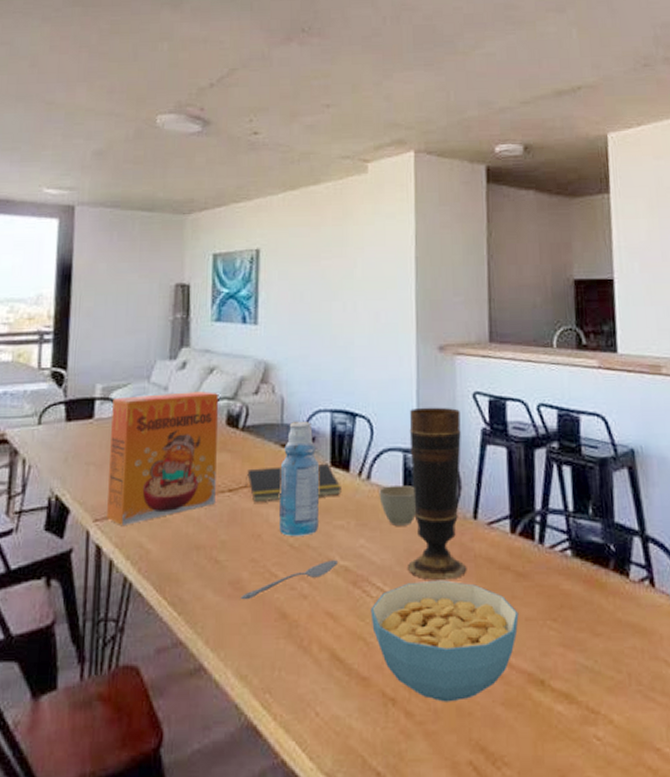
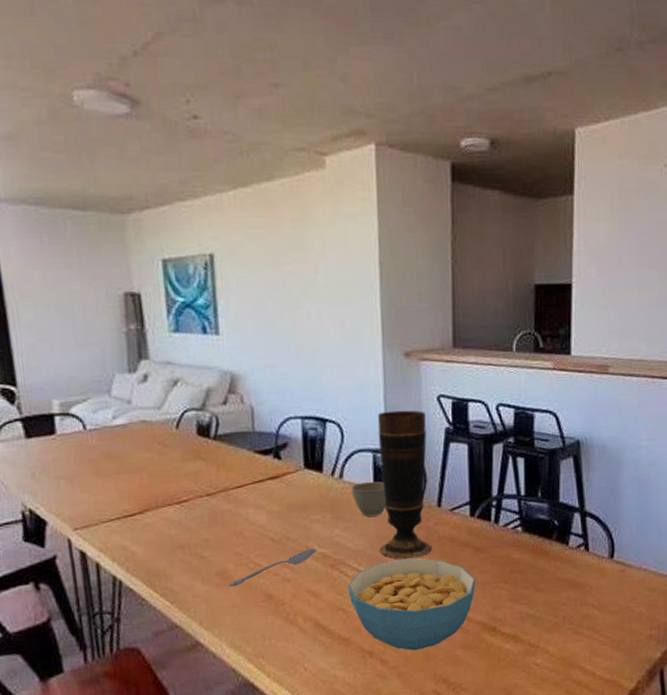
cereal box: present [107,392,218,525] -> none [74,403,195,532]
notepad: present [246,464,341,503] -> none [222,467,316,504]
bottle: present [279,420,320,536] -> none [255,427,296,531]

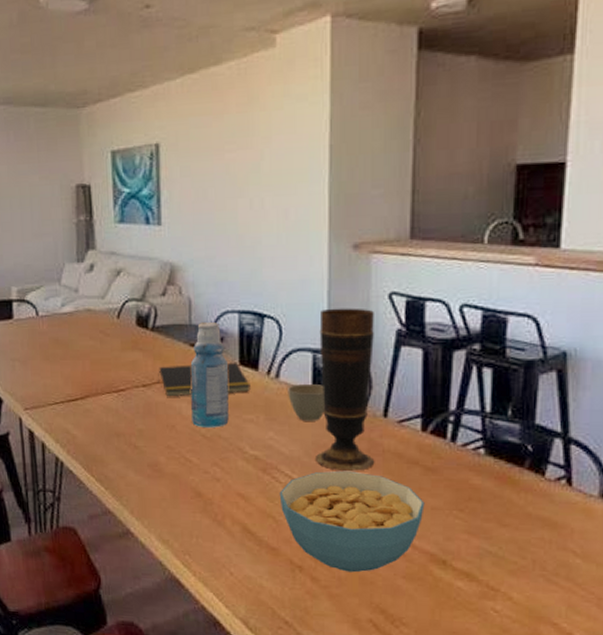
notepad: none [222,467,316,504] -> present [158,363,251,397]
spoon: present [228,549,316,587] -> none [159,450,248,480]
bottle: none [255,427,296,531] -> present [190,321,229,428]

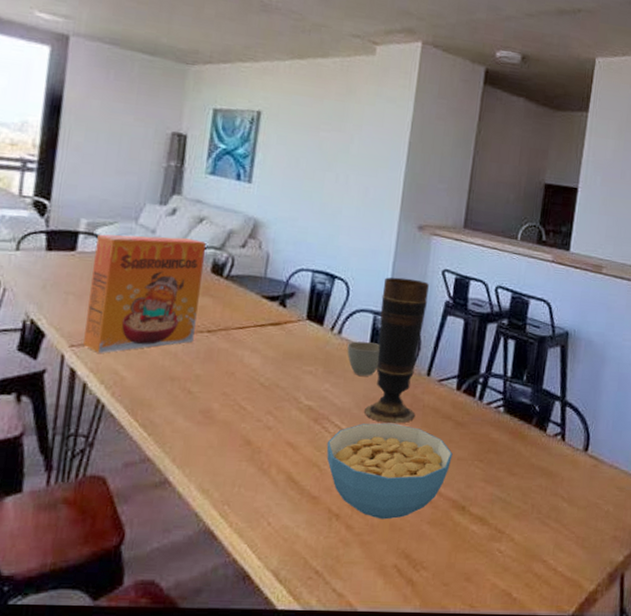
cereal box: none [28,293,131,414] -> present [83,234,206,353]
notepad: present [158,363,251,397] -> none [224,314,314,345]
bottle: present [190,321,229,428] -> none [252,276,296,377]

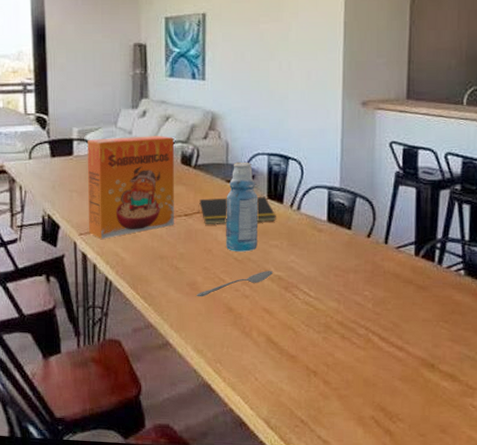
spoon: none [209,399,303,428] -> present [196,271,273,297]
notepad: none [224,314,314,345] -> present [198,197,276,225]
bottle: none [252,276,296,377] -> present [226,161,259,252]
cereal bowl: present [326,423,453,520] -> none [298,288,417,376]
cup: present [347,341,380,376] -> none [307,215,338,247]
vase: present [364,277,429,424] -> none [329,153,378,289]

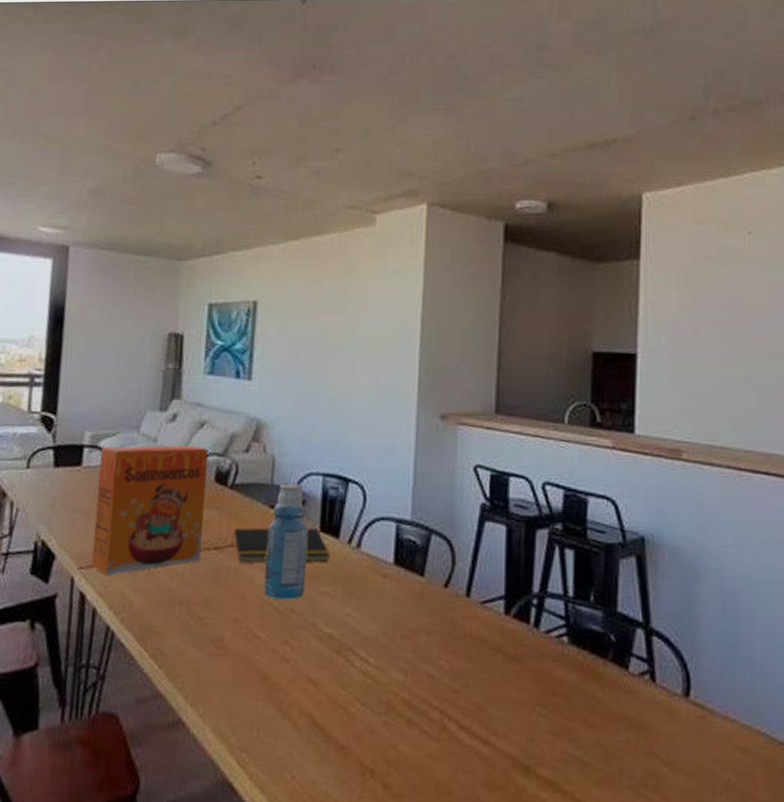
spoon: present [196,271,273,297] -> none [222,626,322,659]

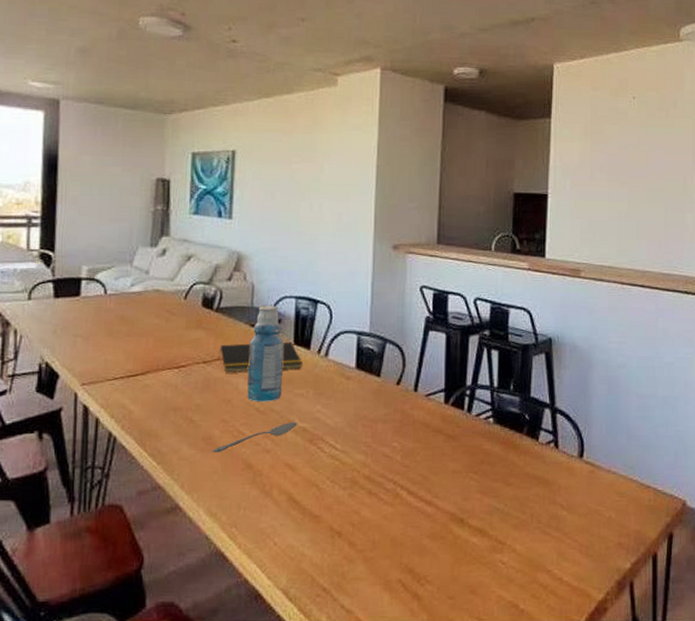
cereal box: present [91,445,208,575] -> none [93,276,195,389]
spoon: none [222,626,322,659] -> present [212,422,297,453]

